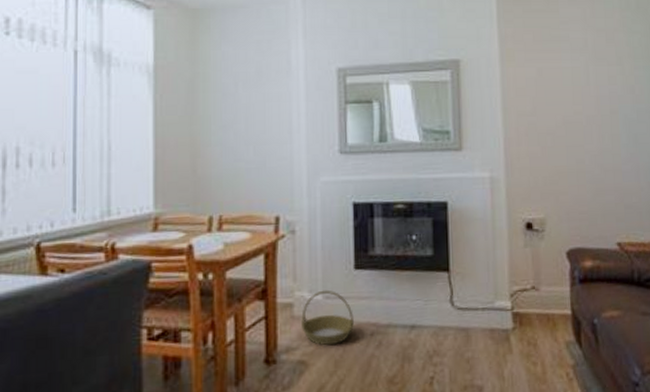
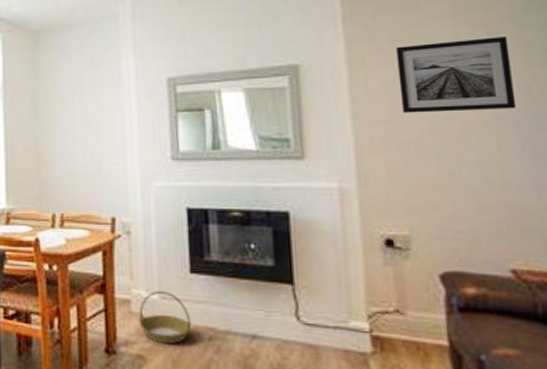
wall art: none [539,42,625,108] -> present [396,36,517,113]

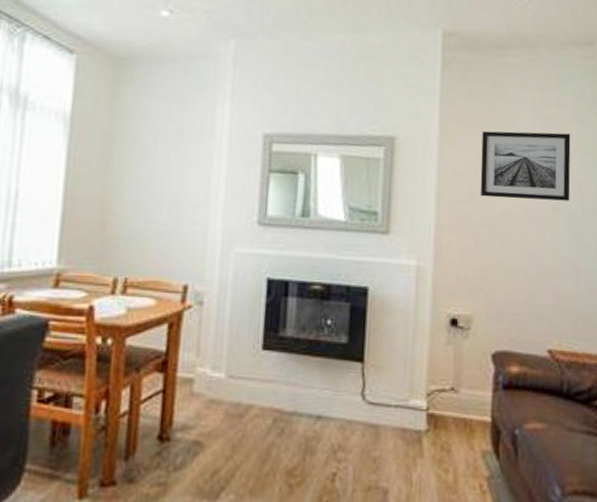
basket: present [139,290,191,345] -> none [200,368,257,428]

